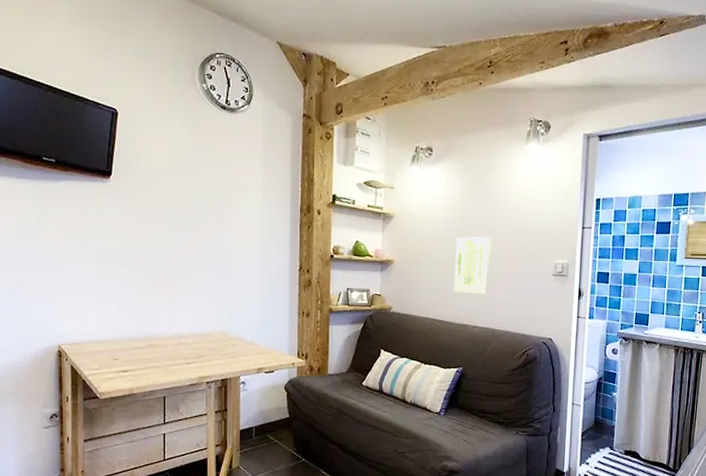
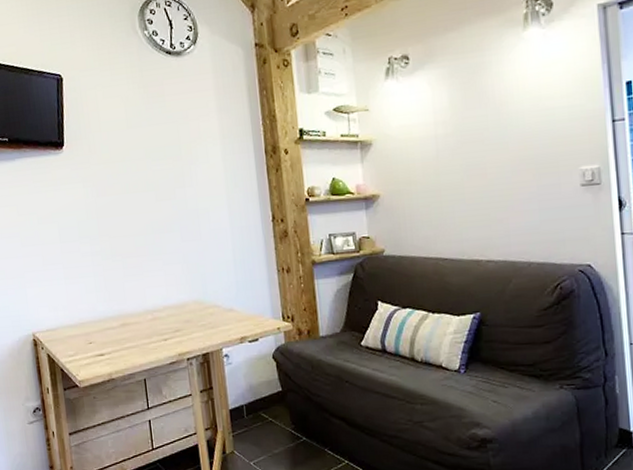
wall art: present [454,236,492,295] -> none [451,149,502,223]

